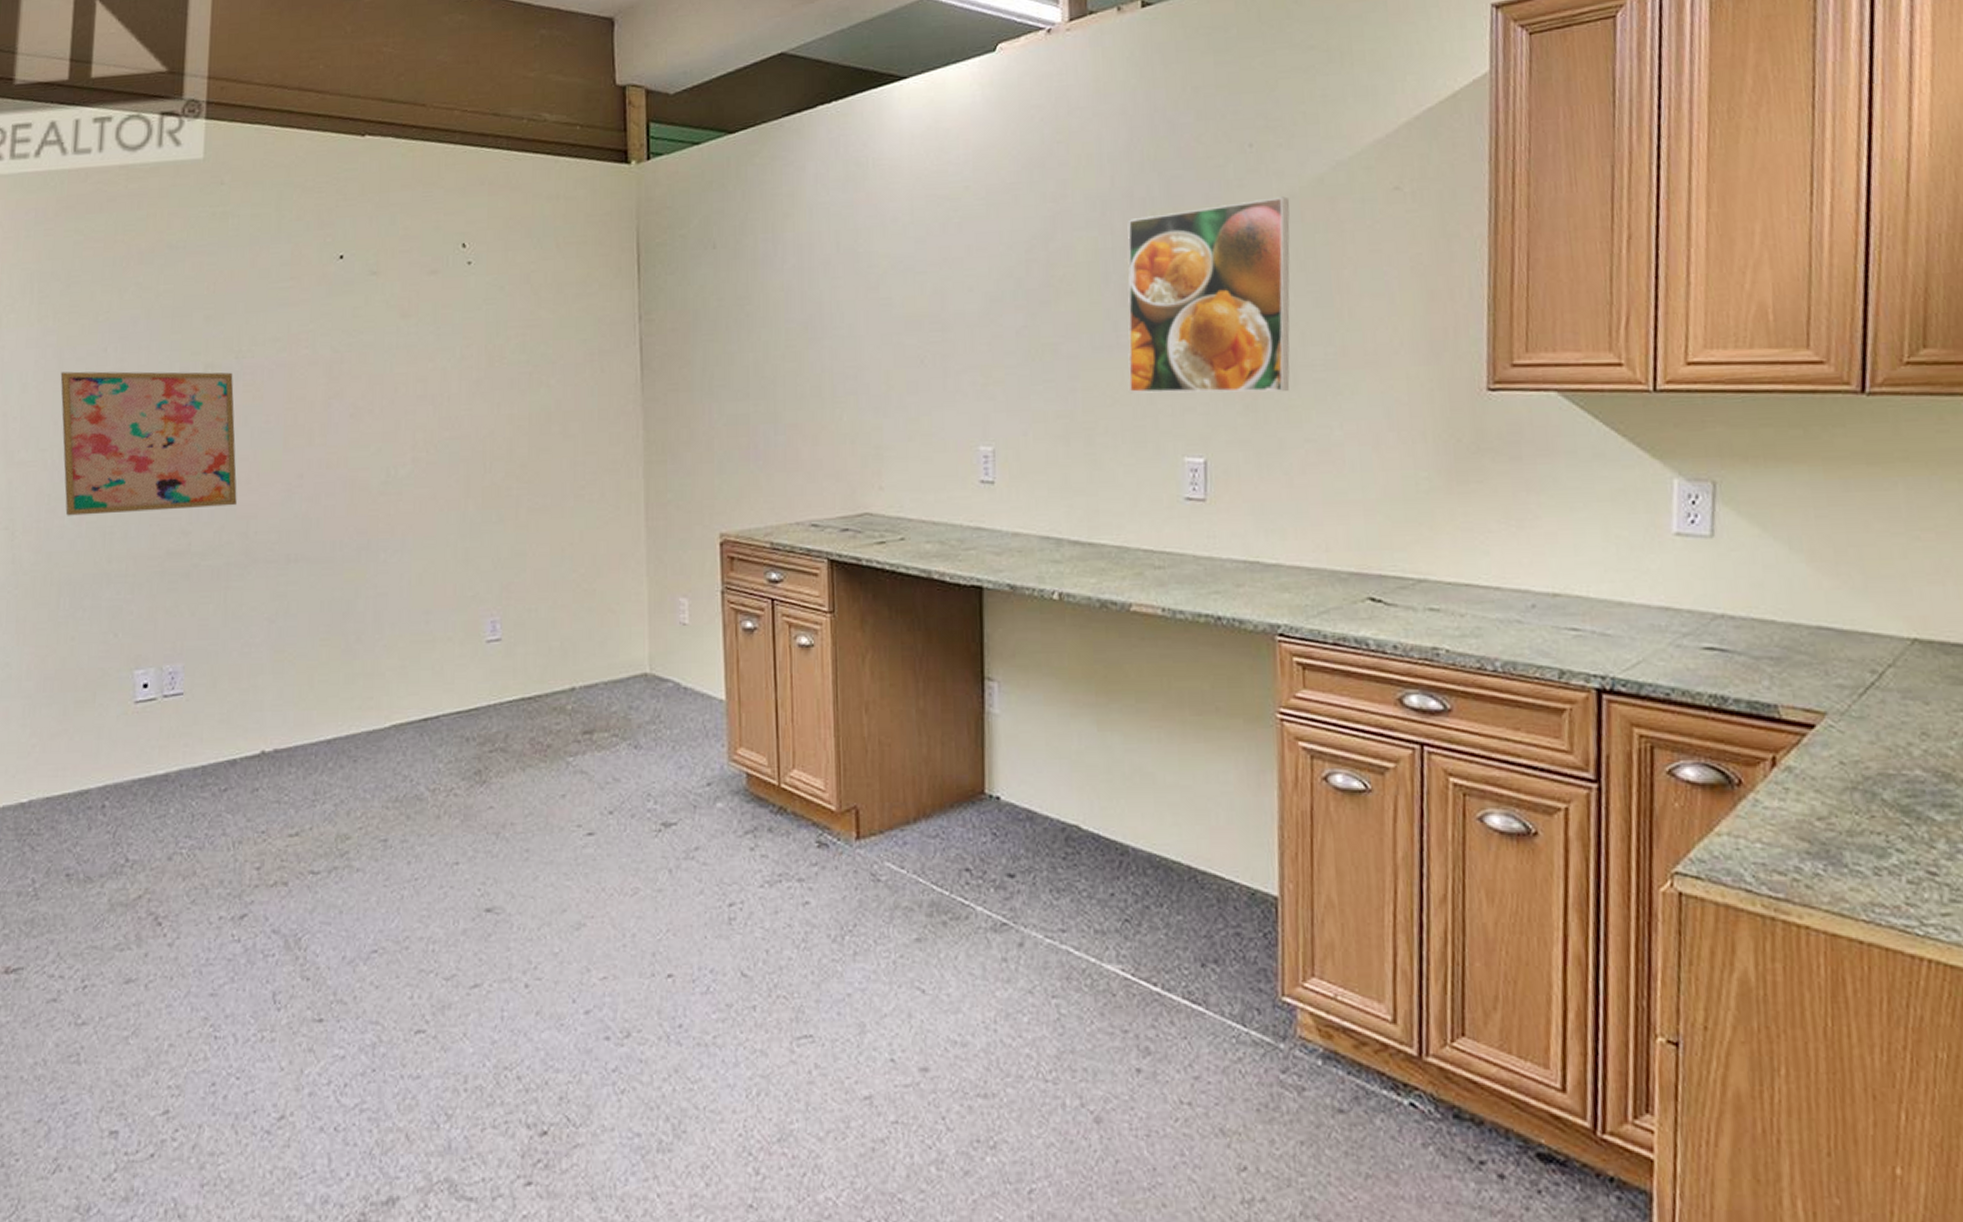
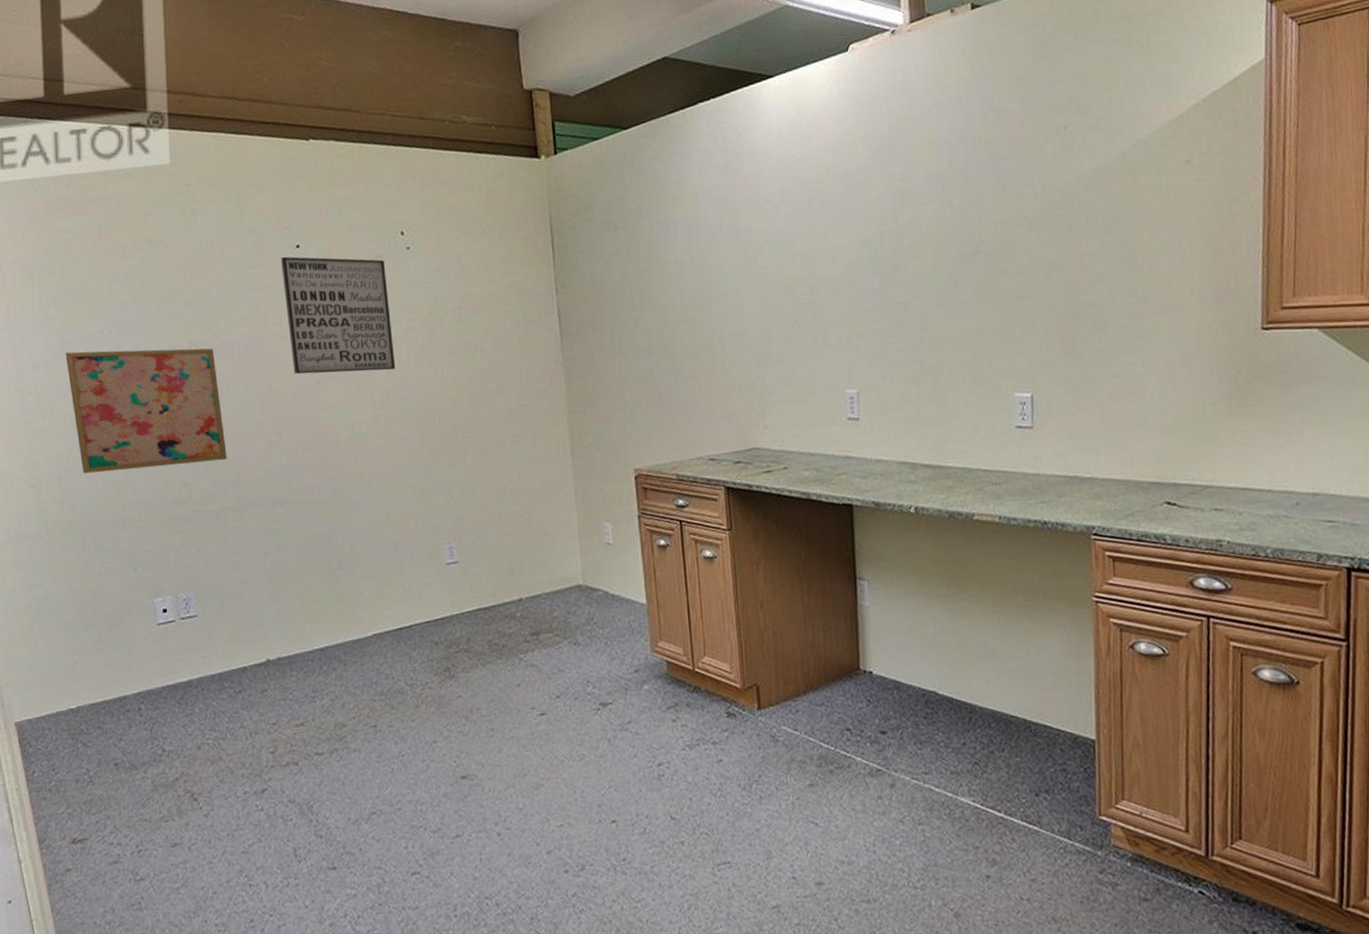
wall art: none [320,268,444,407] -> present [281,256,396,375]
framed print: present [1127,196,1290,394] -> none [963,171,1100,342]

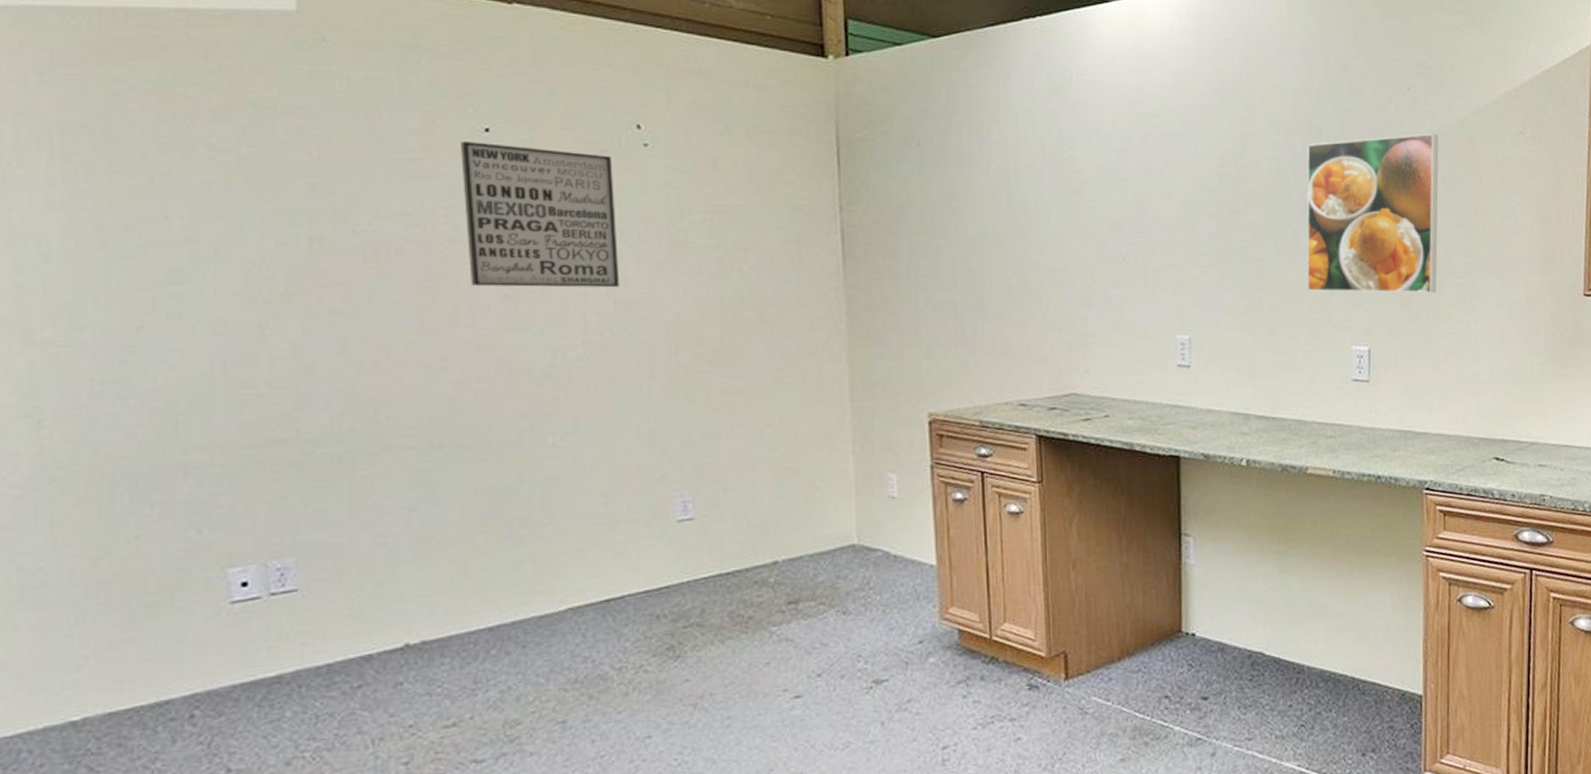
wall art: present [65,348,227,474] -> none [100,240,360,402]
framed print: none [963,171,1100,342] -> present [1306,133,1439,293]

